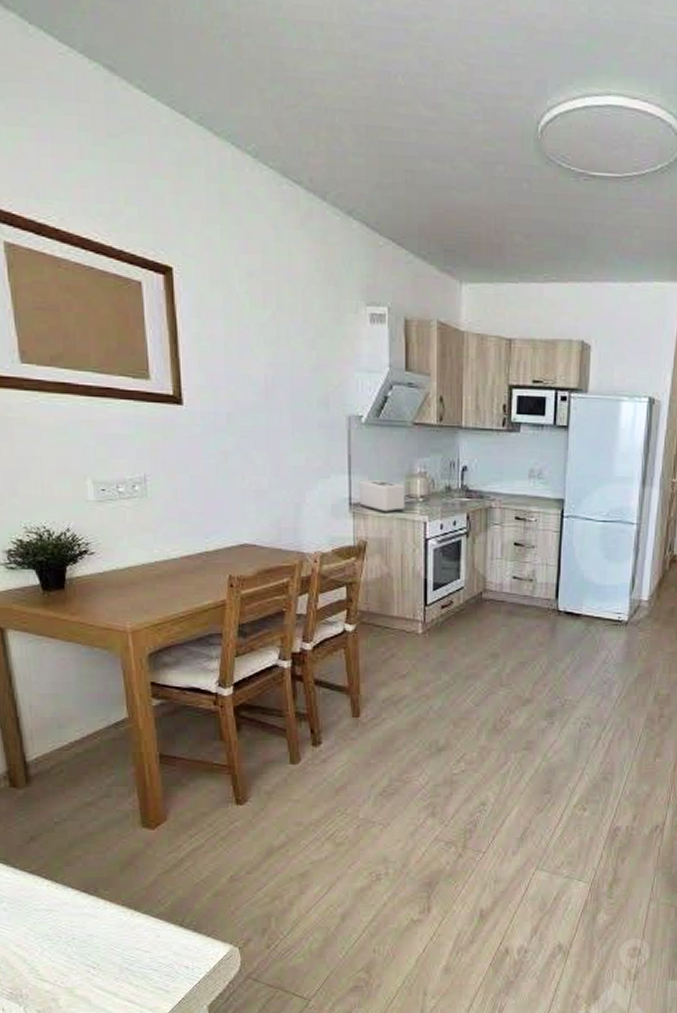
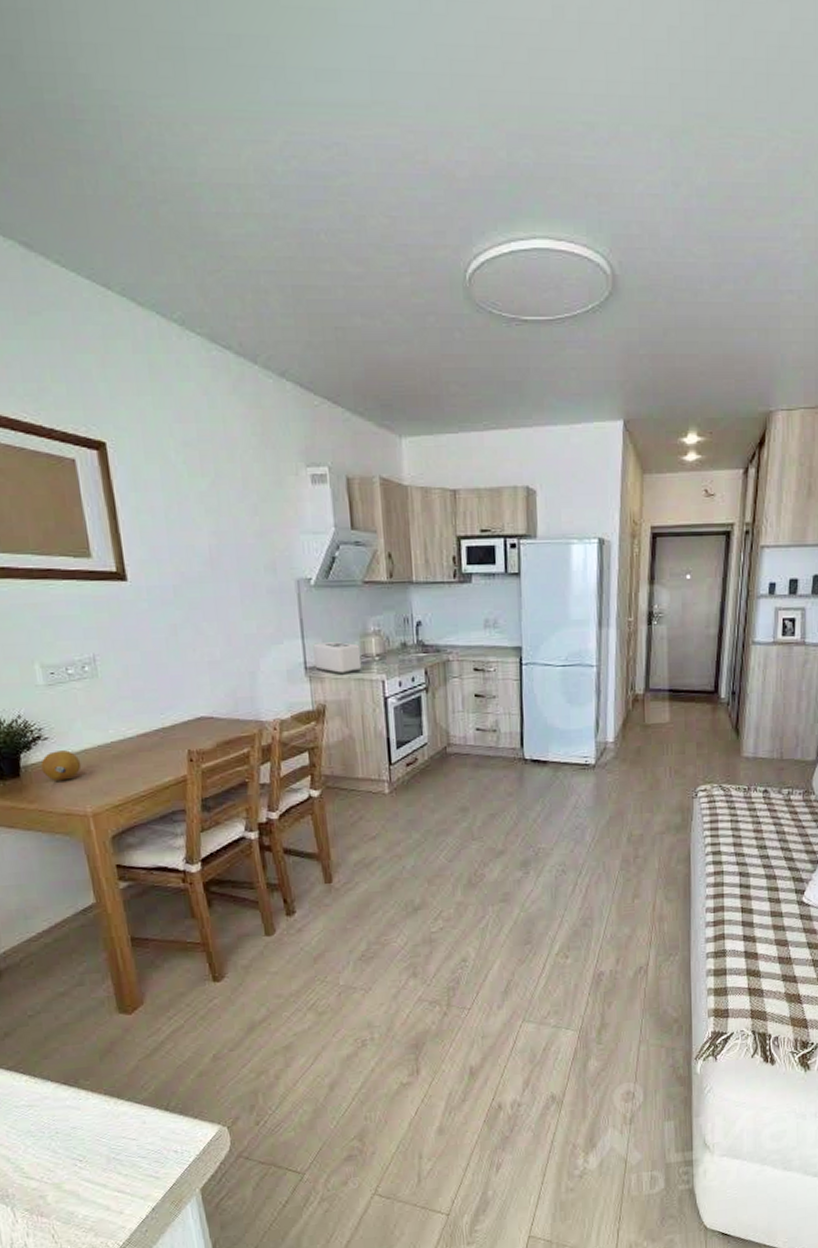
fruit: none [85,566,125,596] -> present [40,750,82,781]

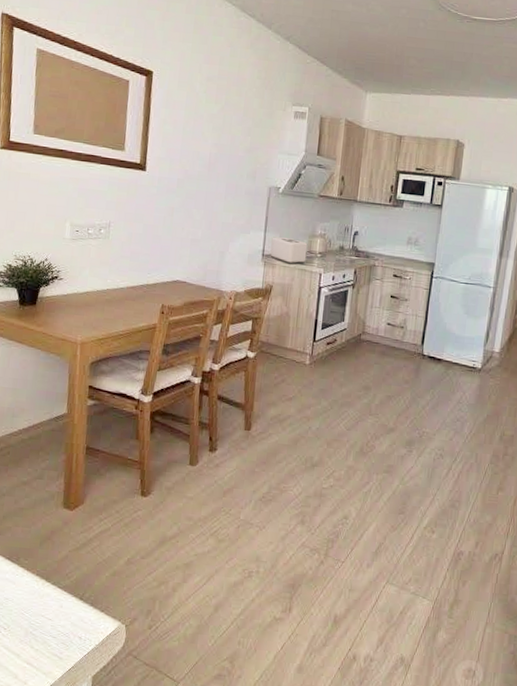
fruit: present [40,750,82,781] -> none [52,289,82,313]

